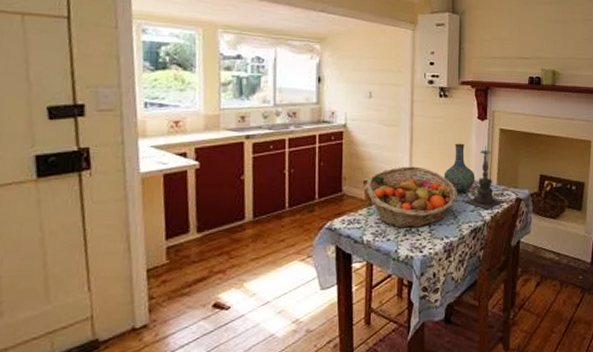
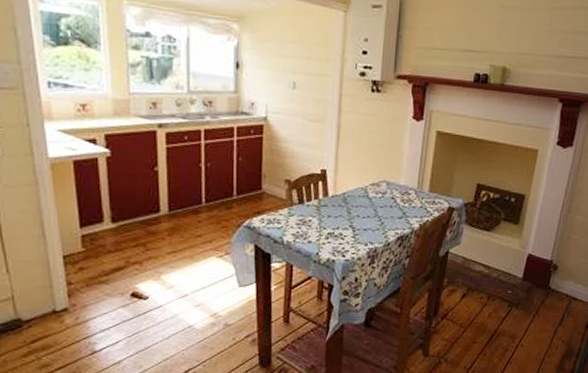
fruit basket: present [366,166,458,228] -> none [287,167,386,231]
vase: present [444,143,475,193] -> none [371,144,406,198]
candle holder: present [465,146,504,209] -> none [392,149,435,217]

